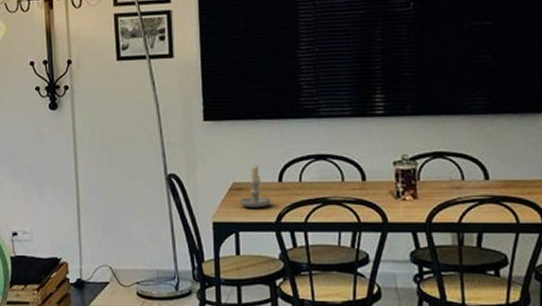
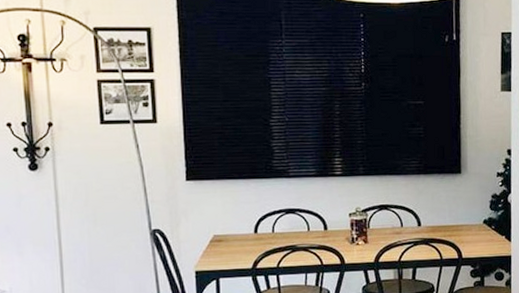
candle: present [240,164,271,209] -> none [220,218,248,257]

